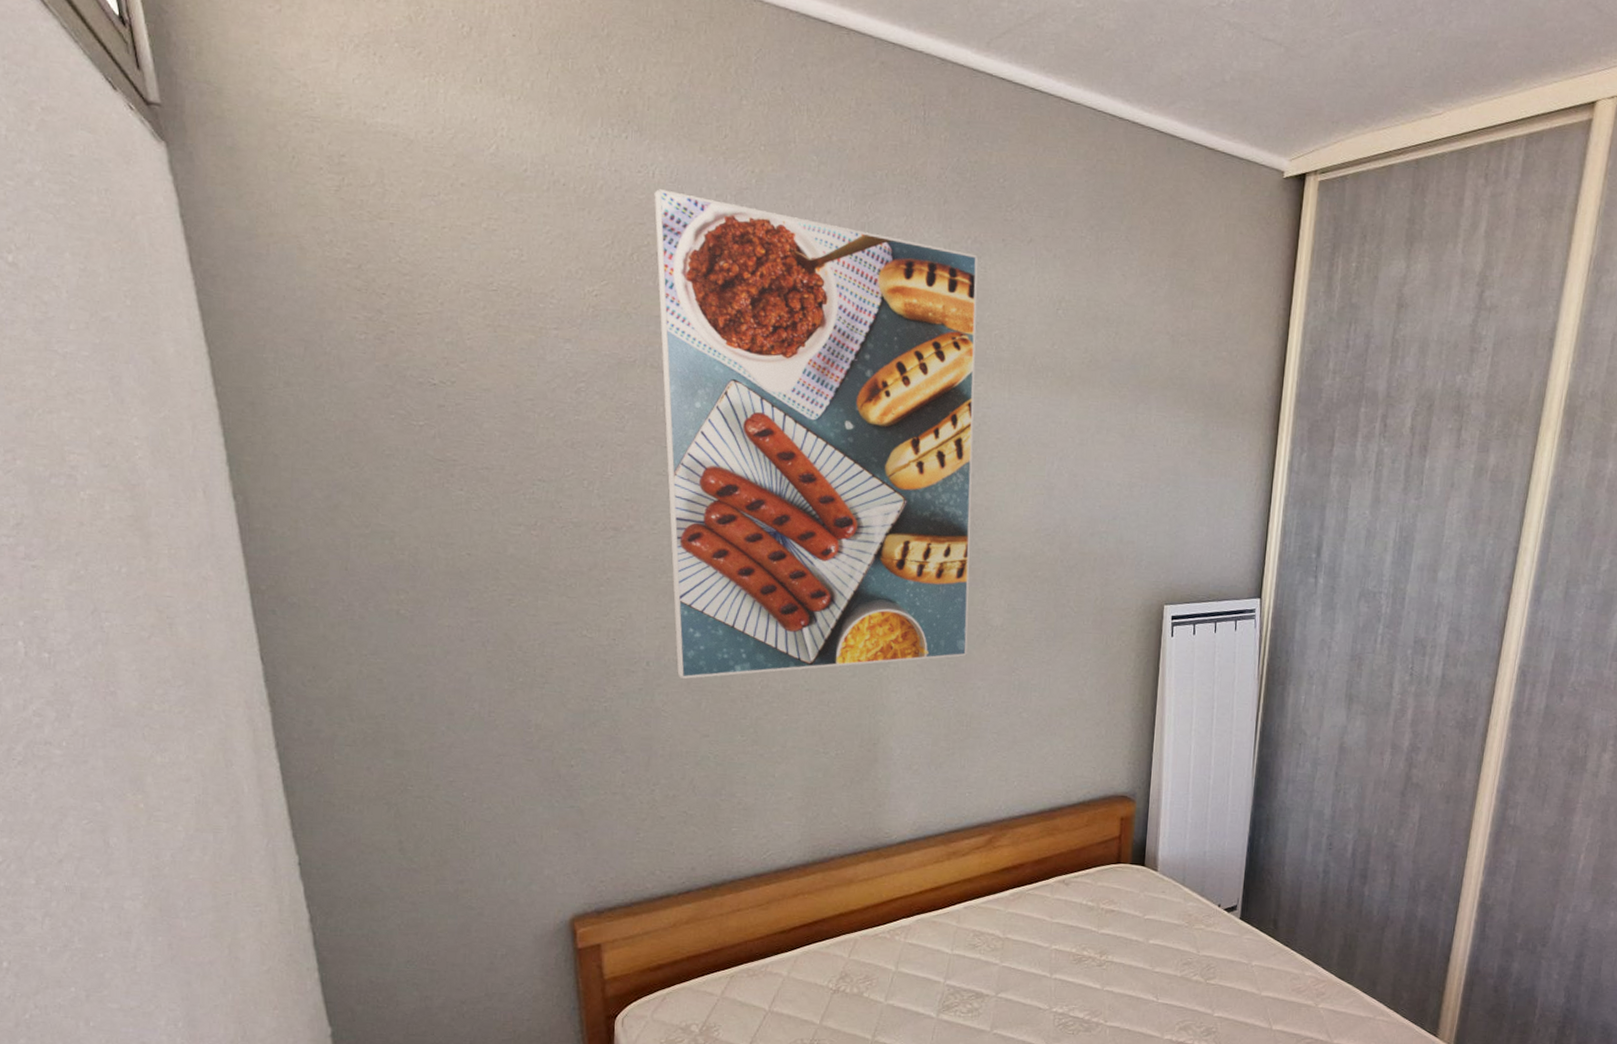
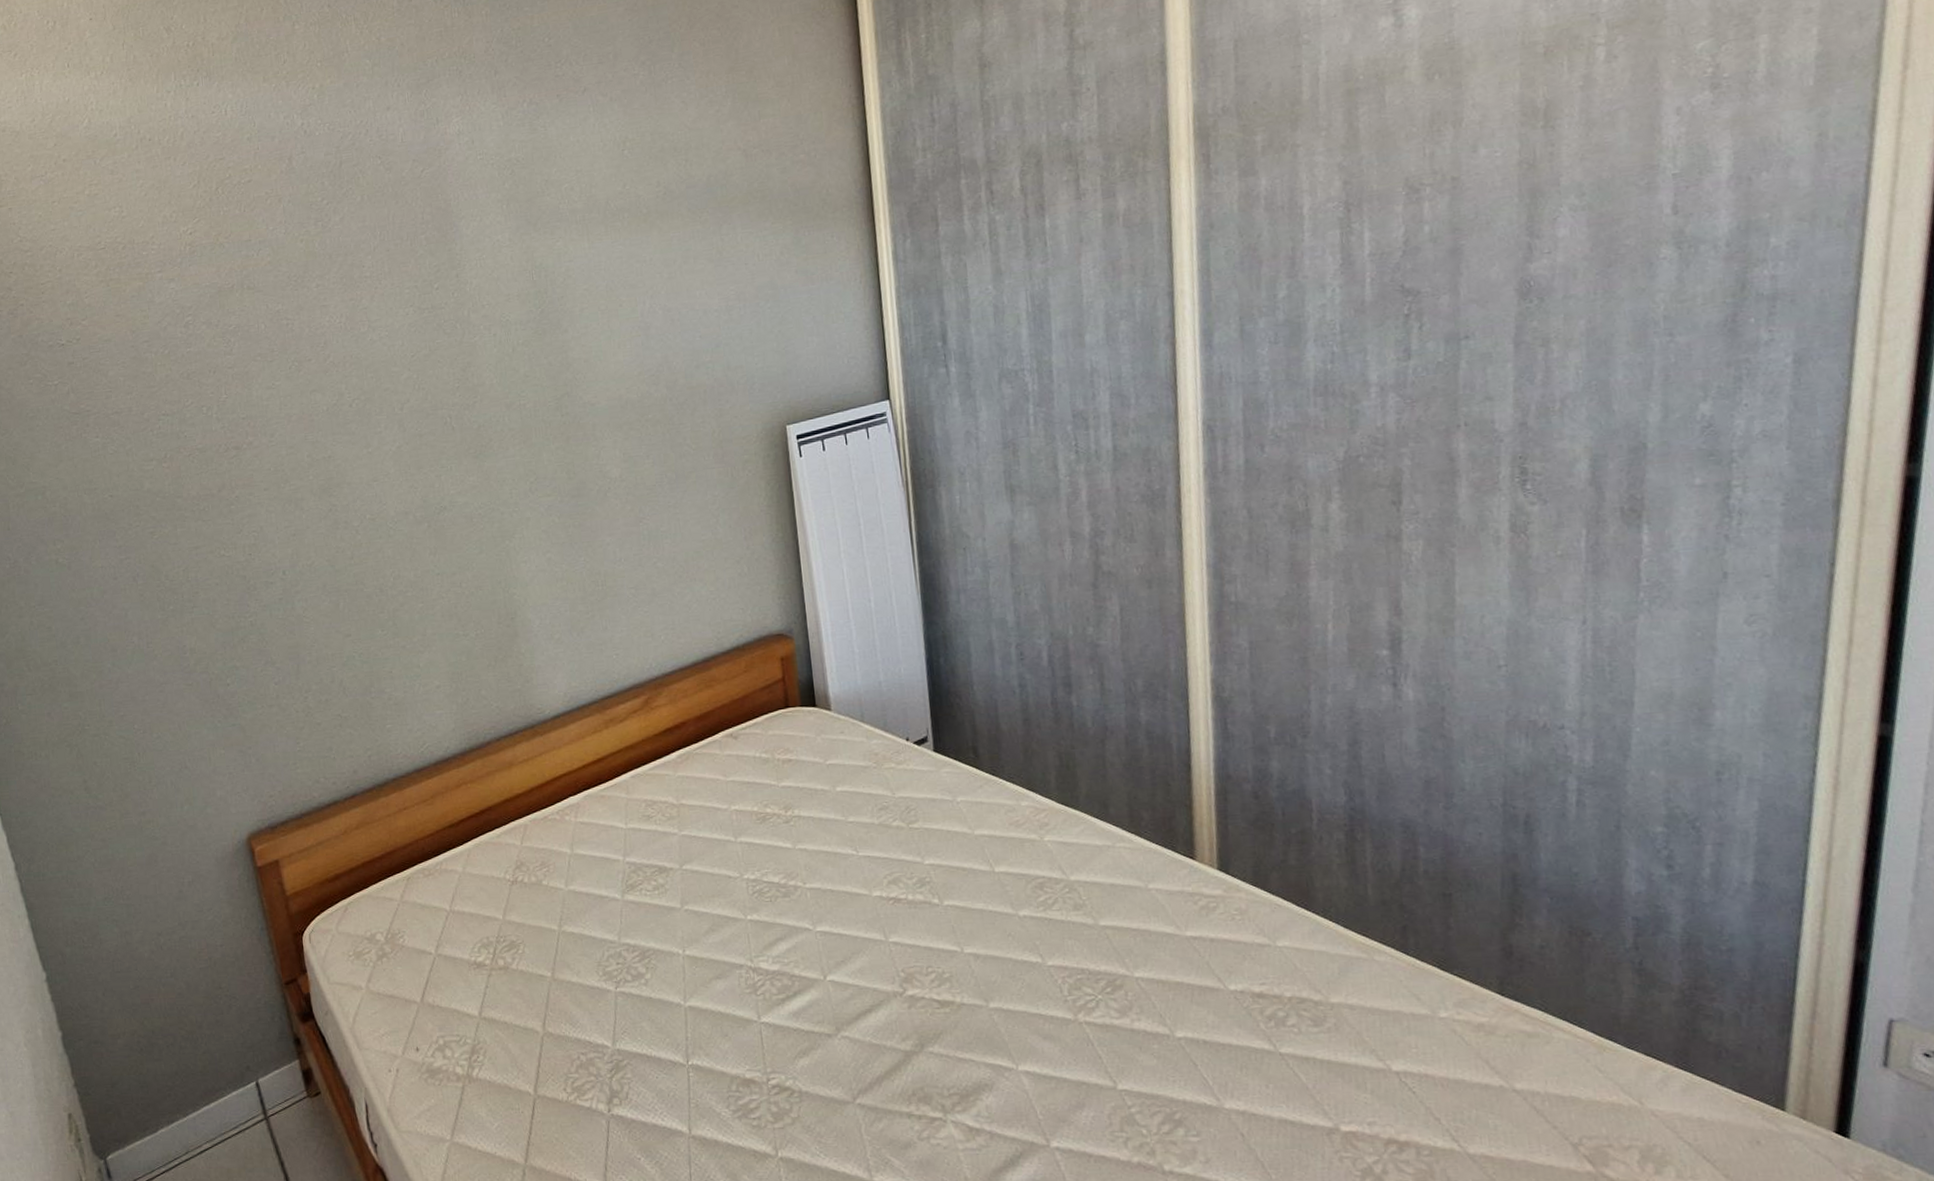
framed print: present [654,189,978,679] -> none [229,116,590,582]

